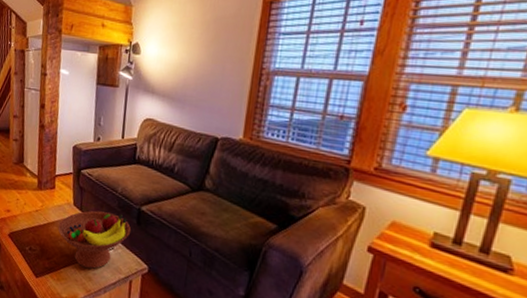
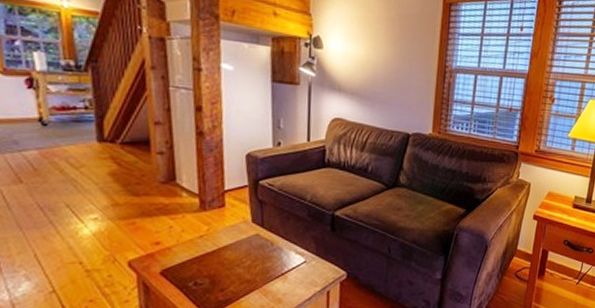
fruit bowl: present [58,210,131,269] -> none [233,223,324,289]

